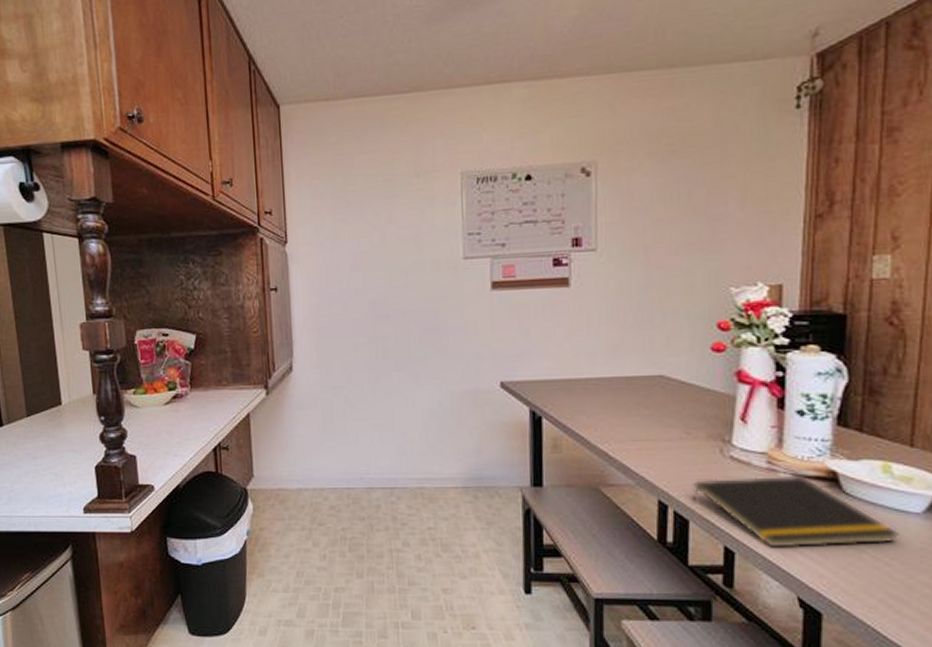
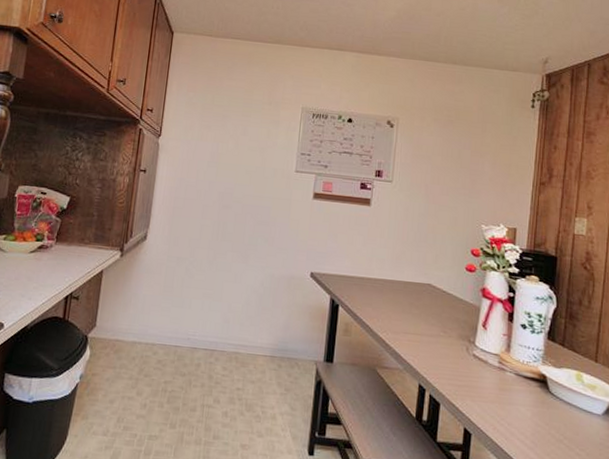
notepad: present [691,475,900,548] -> none [443,371,587,437]

